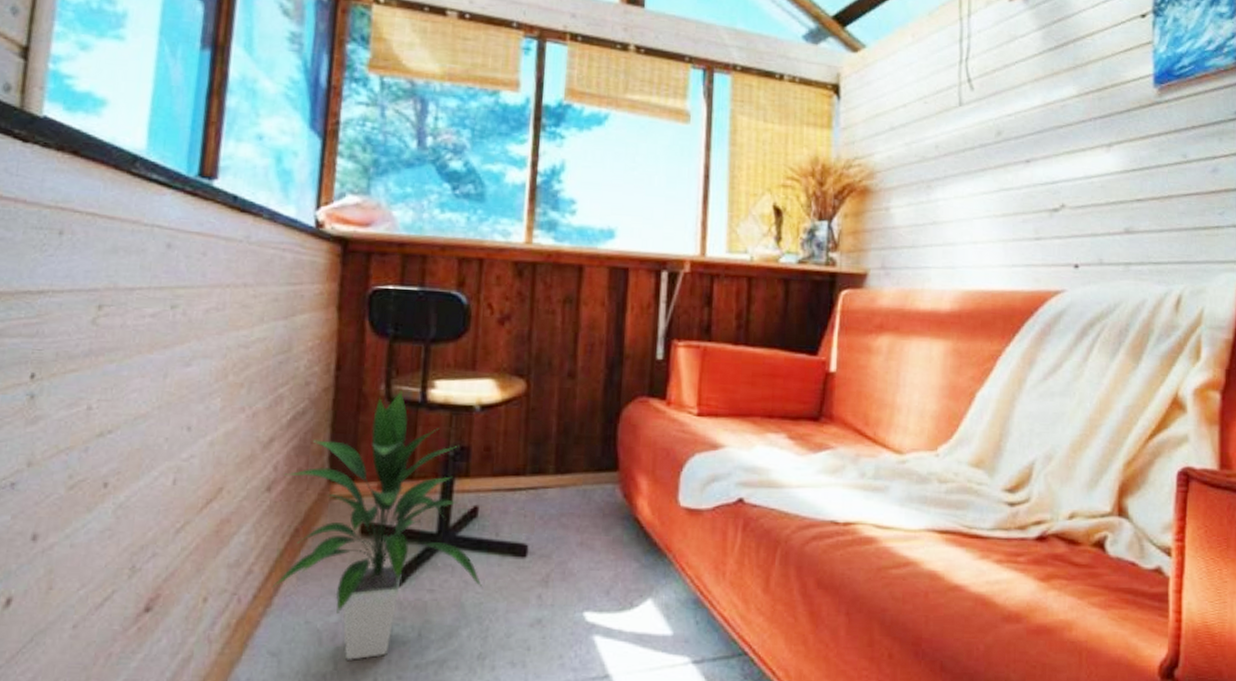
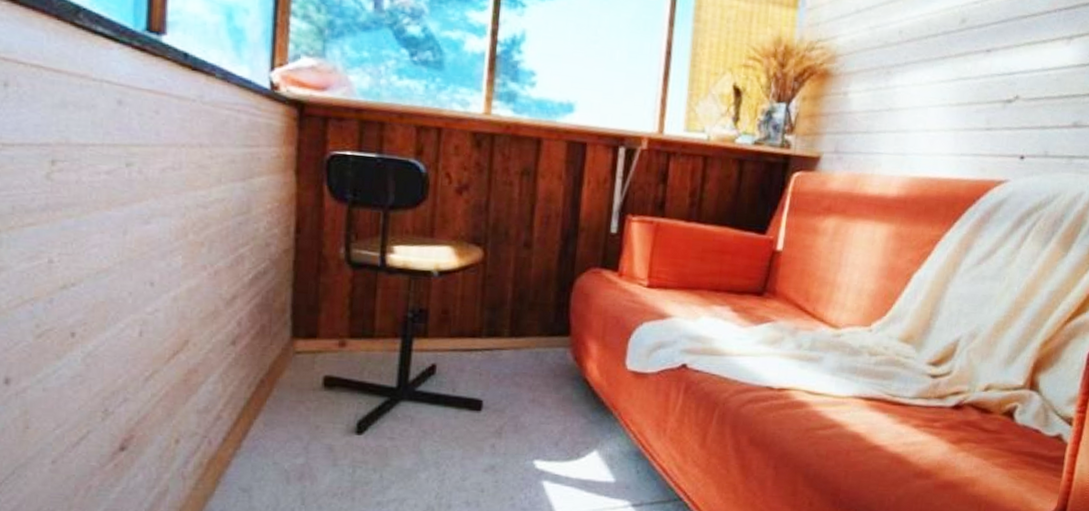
indoor plant: present [272,391,483,660] -> none [240,254,440,497]

